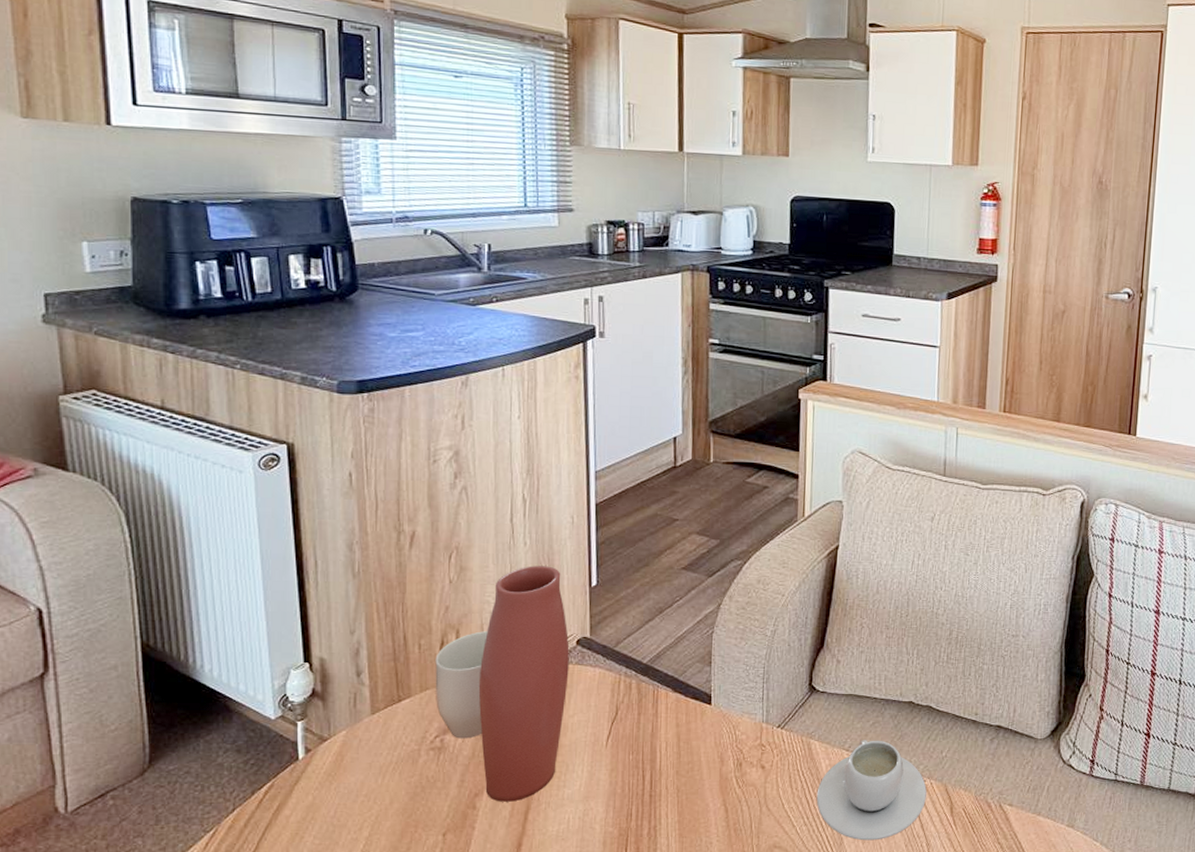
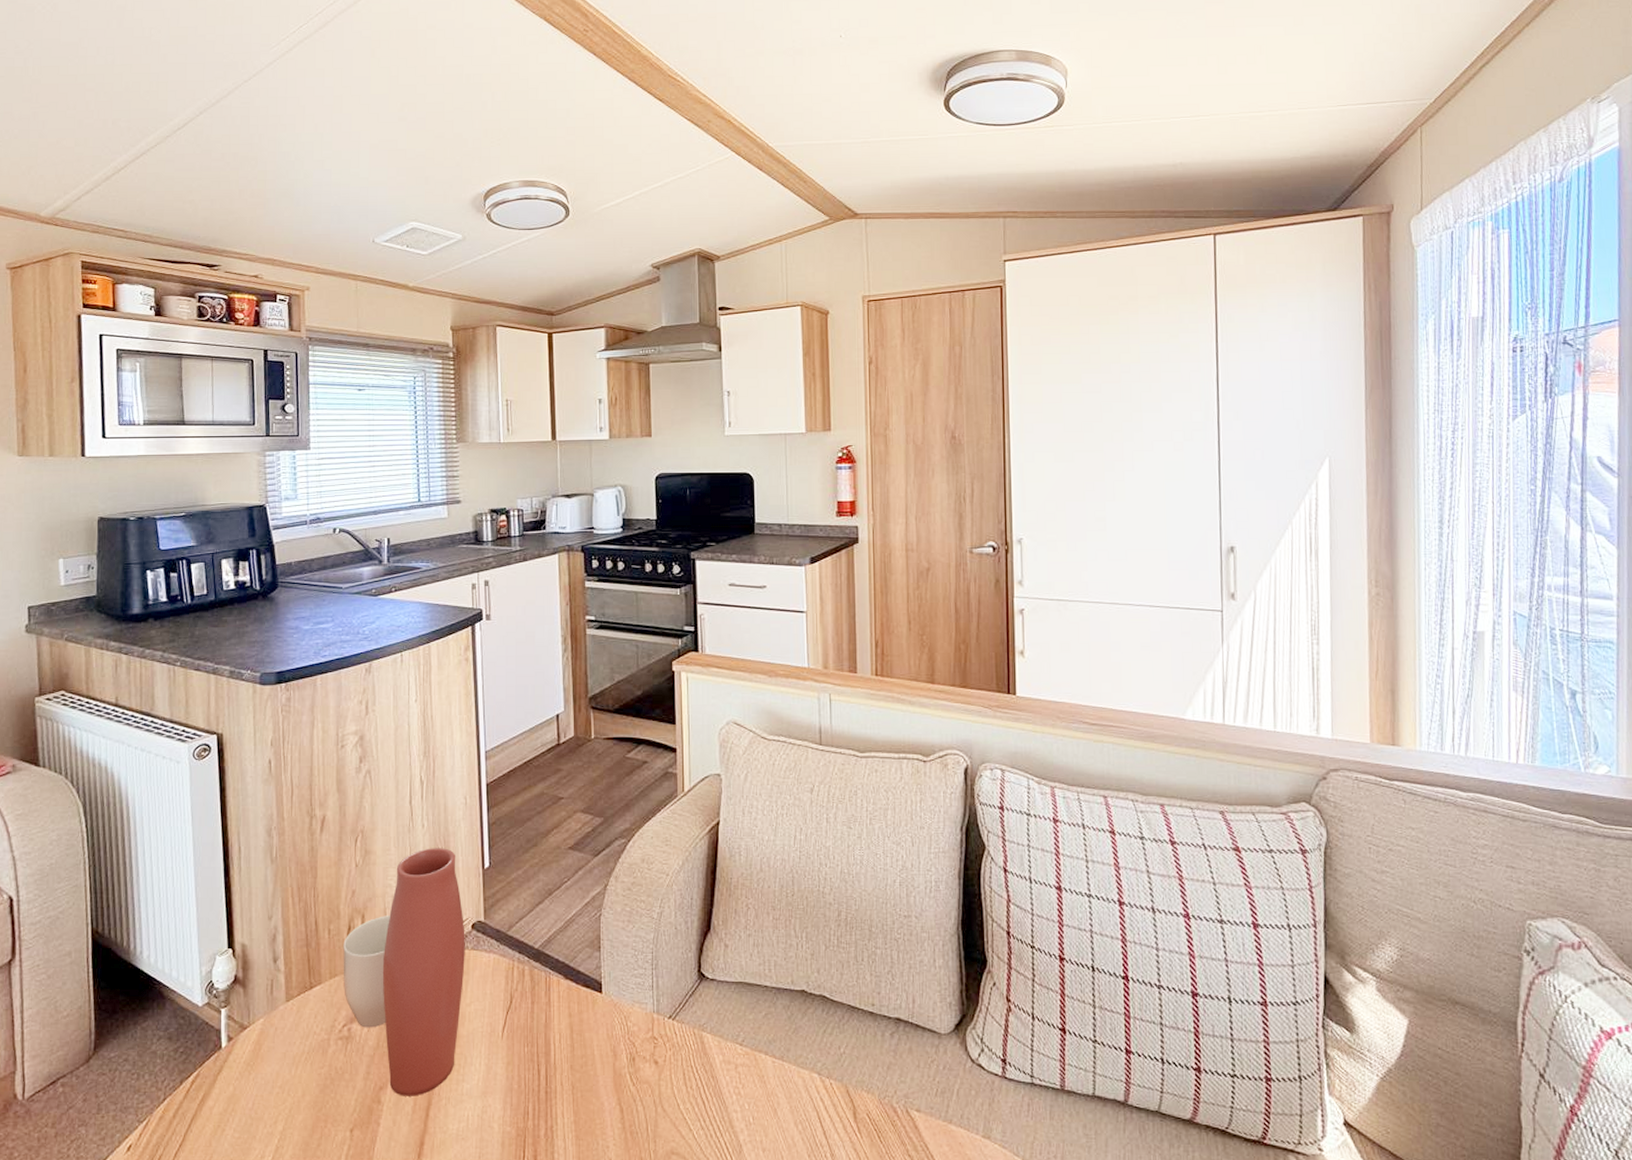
teacup: present [816,740,928,841] -> none [712,1033,828,1149]

